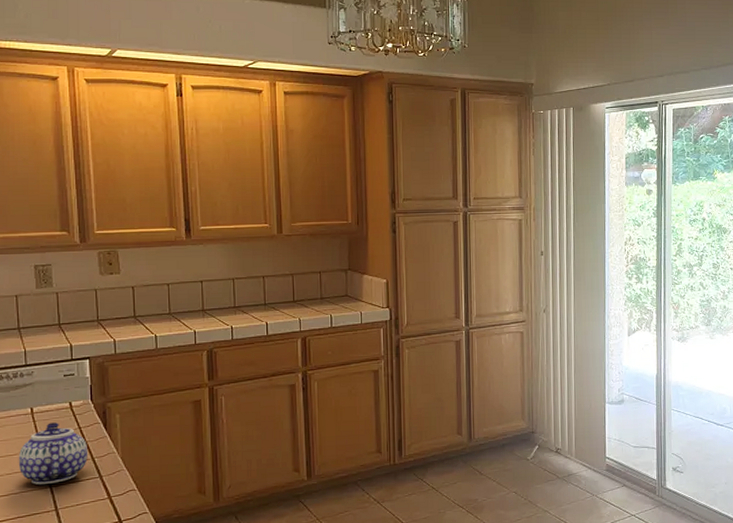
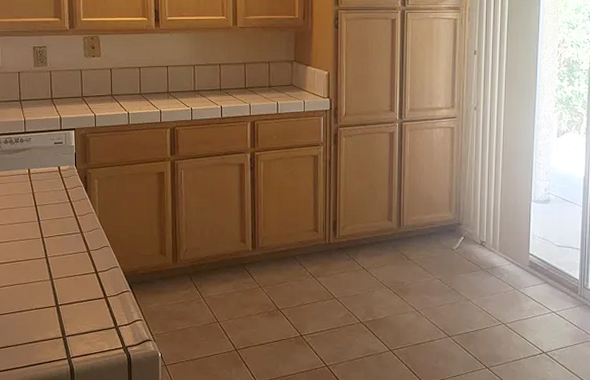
teapot: present [18,422,88,485] -> none [18,183,72,235]

